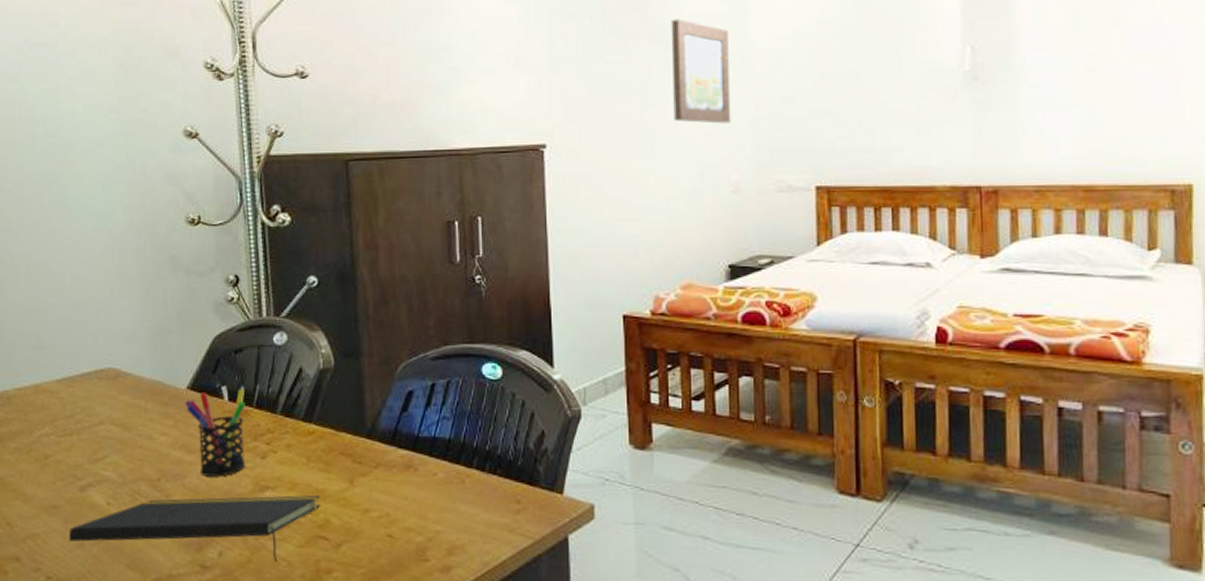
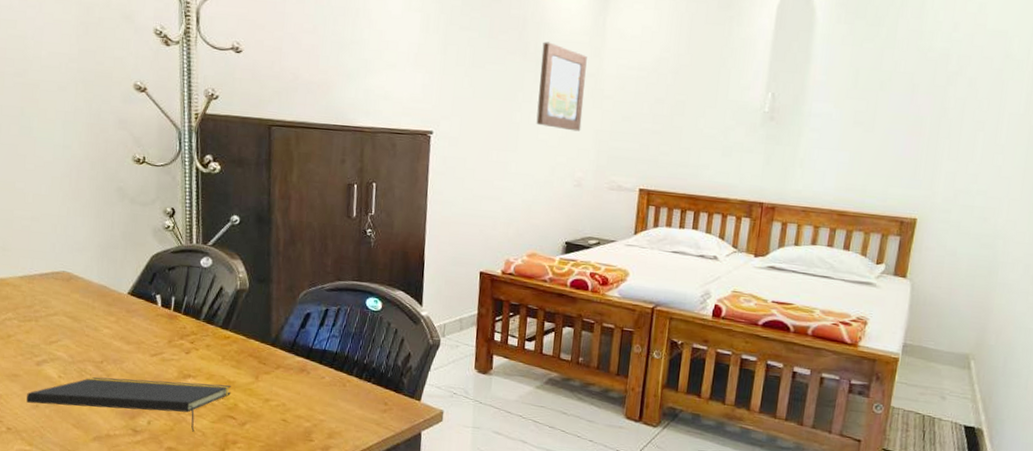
pen holder: present [185,389,245,477] -> none [125,297,175,365]

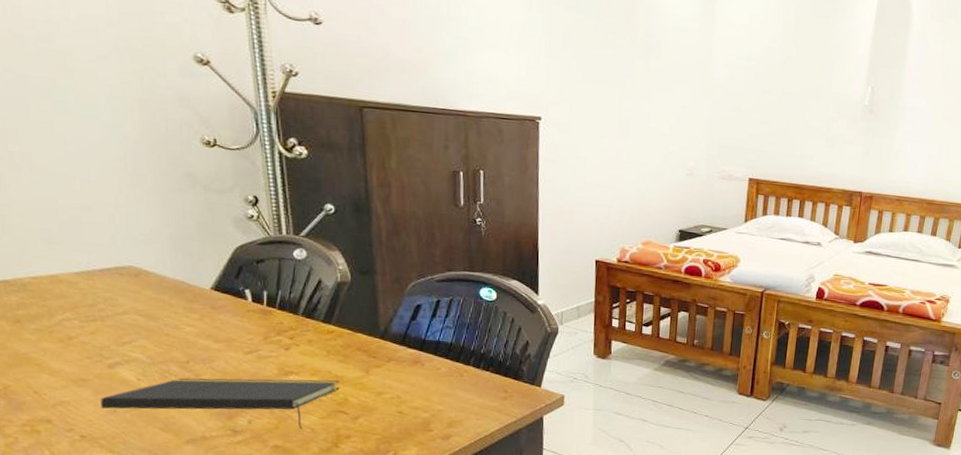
wall art: present [536,42,587,132] -> none [647,27,697,121]

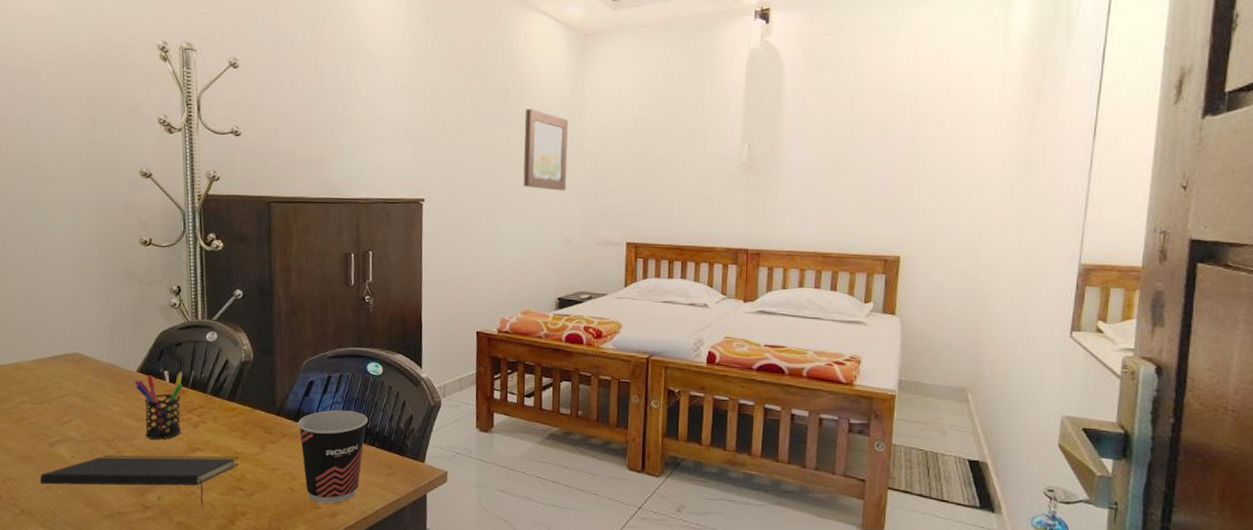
pen holder: none [209,292,270,363] -> present [135,374,183,440]
cup: none [405,334,481,427] -> present [298,409,367,504]
wall art: none [647,27,697,121] -> present [523,108,568,191]

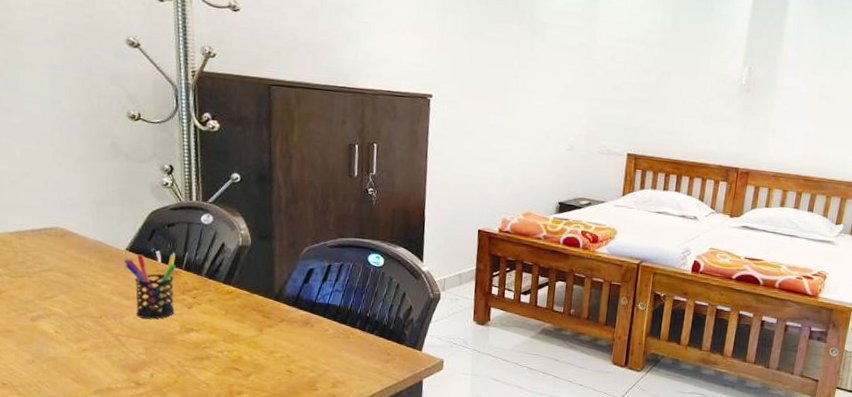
notepad: present [40,455,239,505] -> none [22,332,235,384]
cup: present [298,409,367,504] -> none [297,297,367,386]
wall art: present [523,108,568,191] -> none [532,11,580,98]

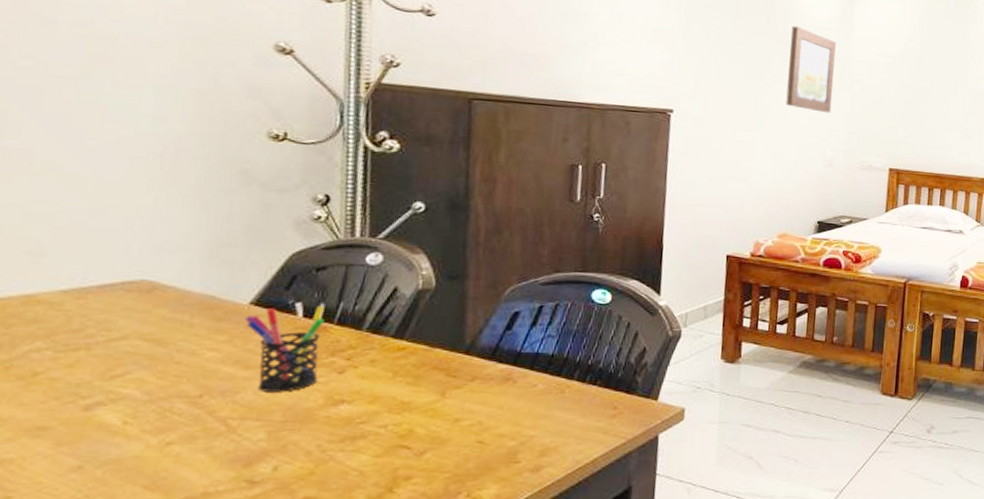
wall art: none [532,11,580,98] -> present [785,25,836,113]

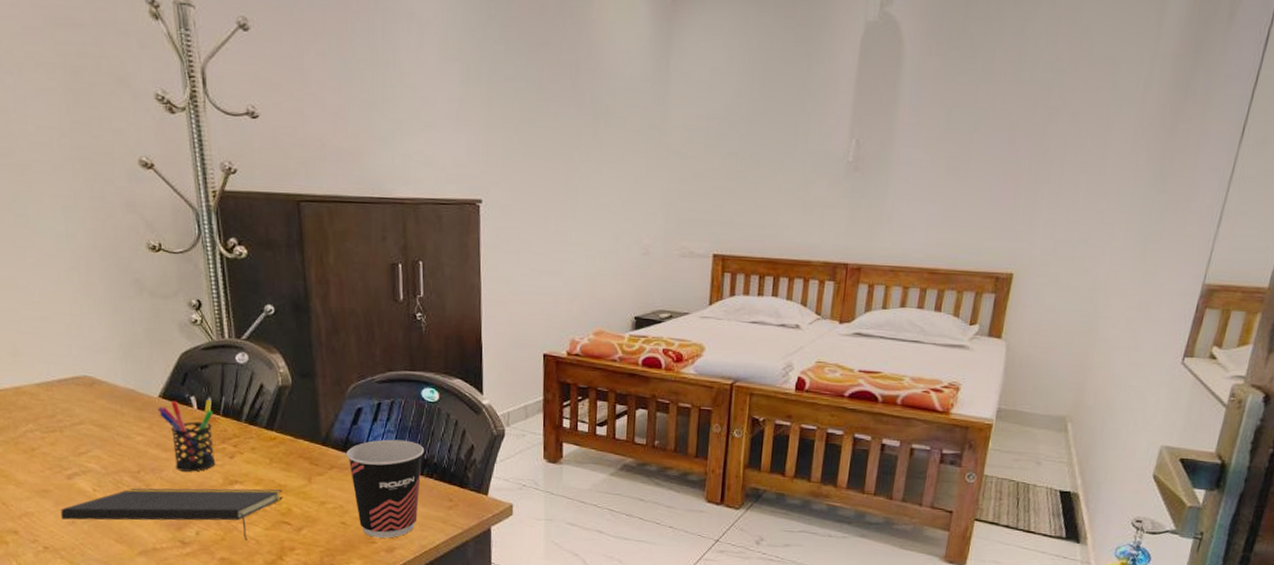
notepad: none [60,407,405,473] -> present [61,488,283,541]
cup: none [494,345,589,456] -> present [347,439,424,538]
wall art: present [785,25,836,113] -> none [596,91,650,193]

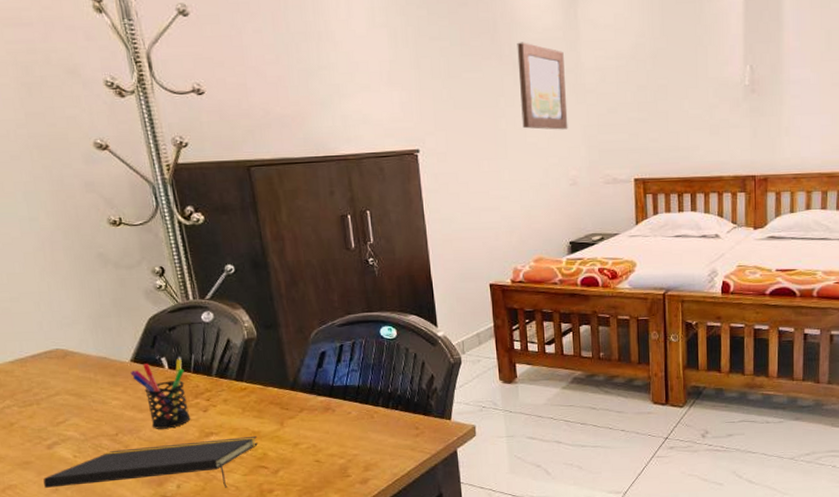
cup: present [347,439,424,538] -> none [315,377,387,471]
wall art: none [596,91,650,193] -> present [517,42,568,130]

